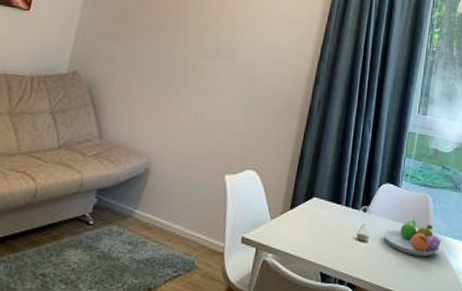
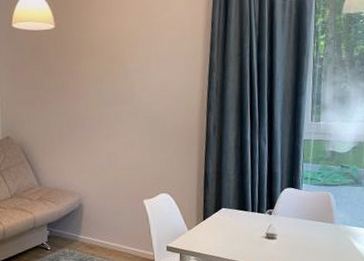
fruit bowl: present [384,220,441,256] -> none [290,216,346,245]

